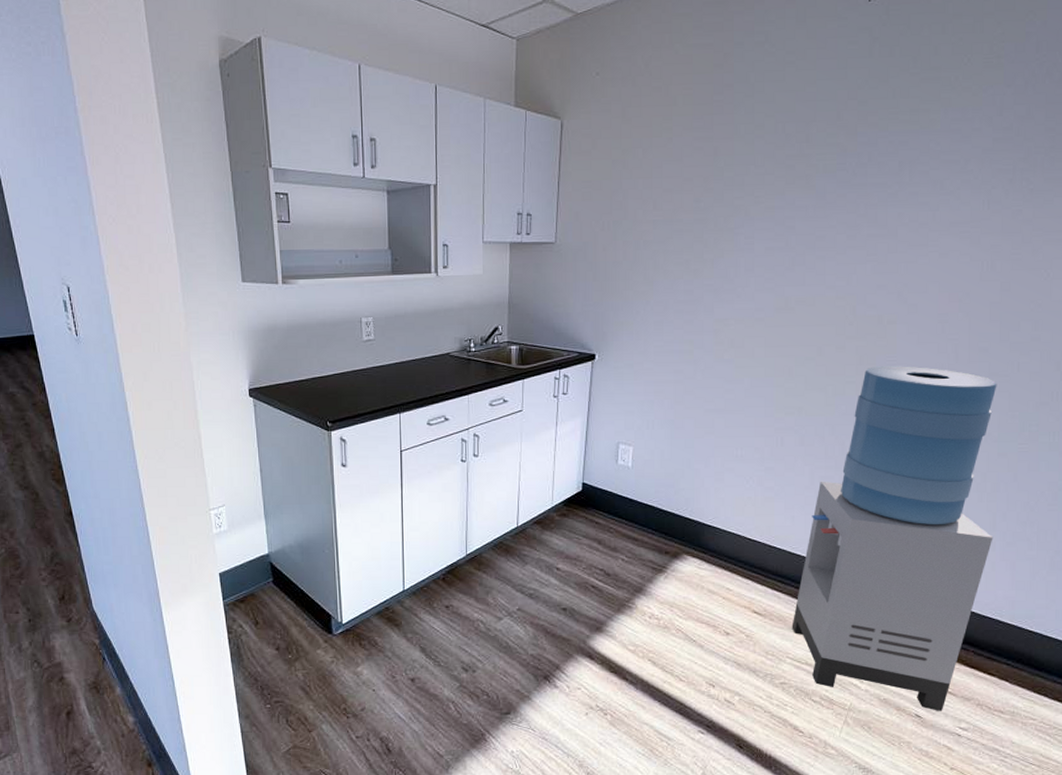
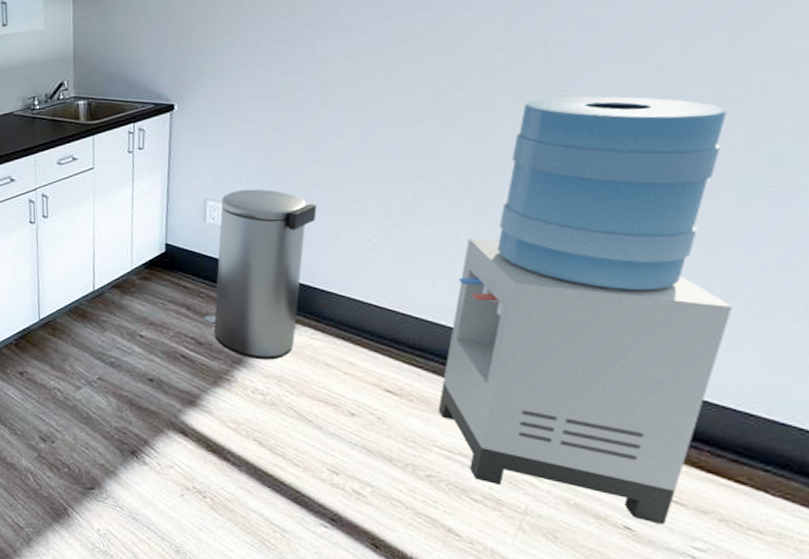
pedal bin: none [612,434,708,588] -> present [203,189,317,360]

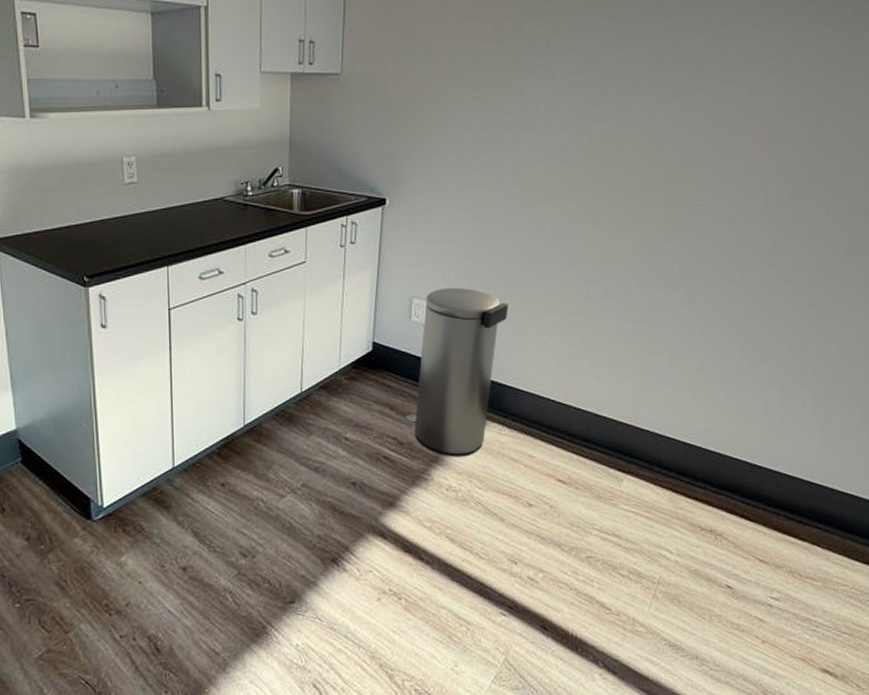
water cooler: present [438,96,733,525] -> none [598,211,807,581]

